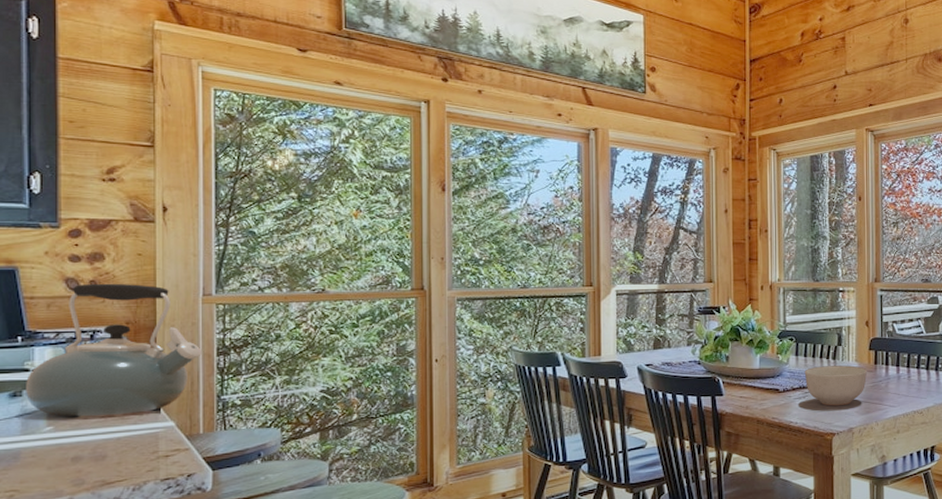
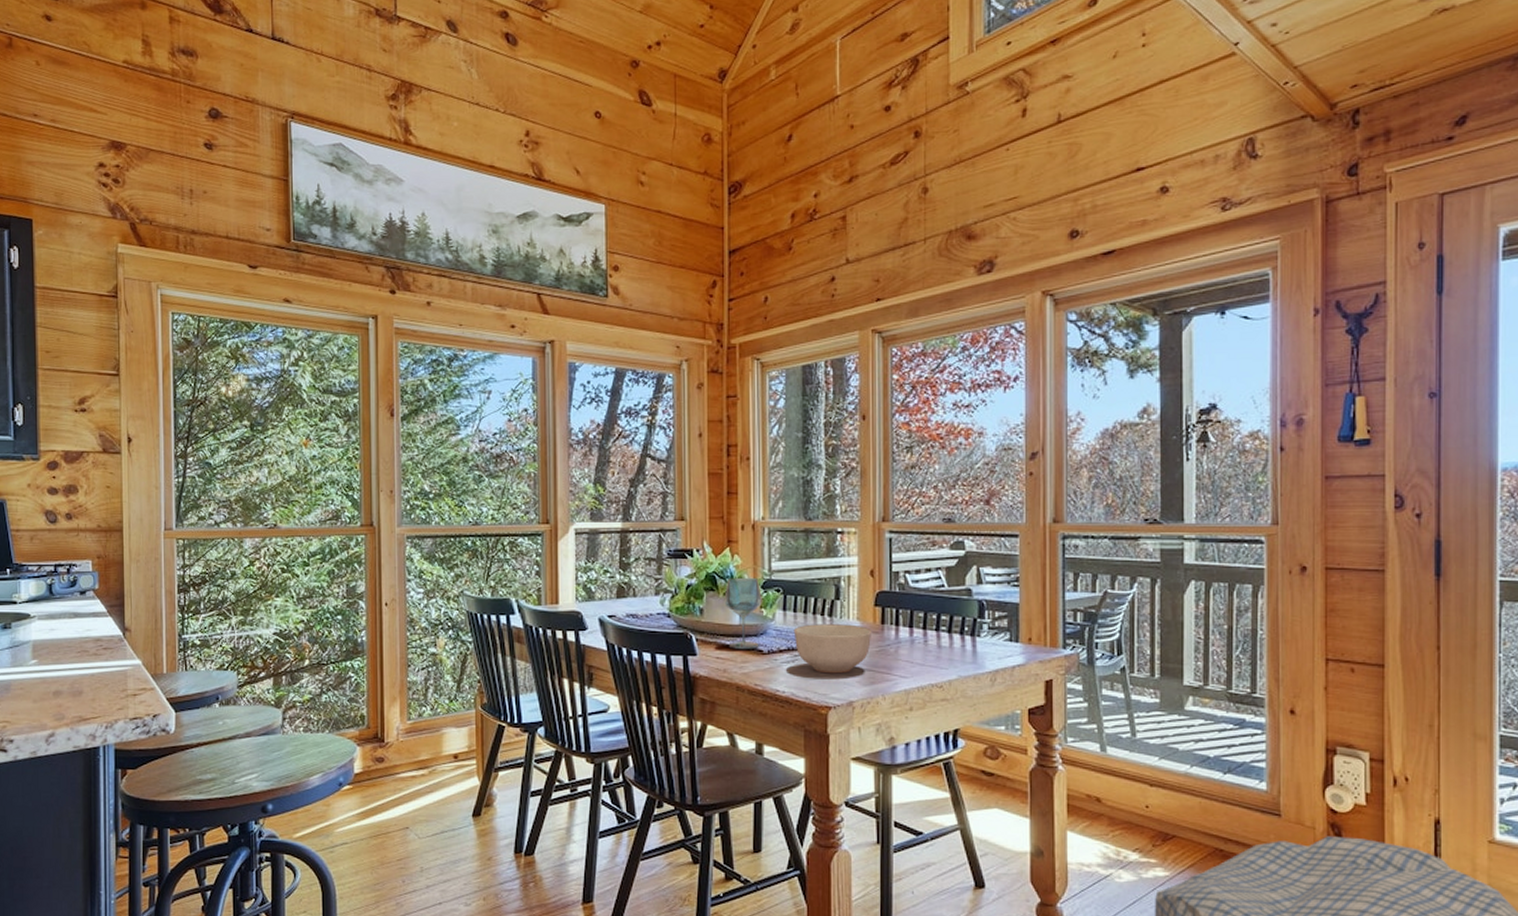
kettle: present [25,283,202,417] -> none [13,516,164,651]
wine glass: none [746,329,778,389] -> present [724,577,762,649]

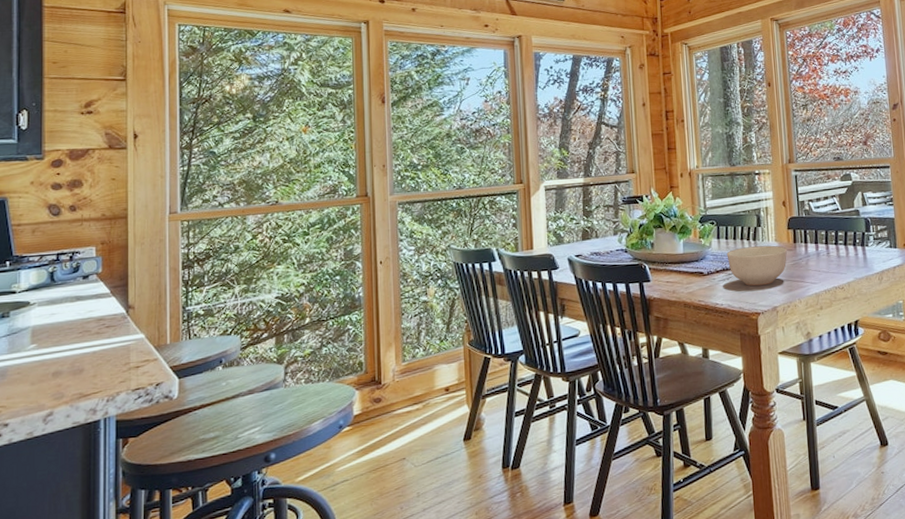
wine glass: present [724,577,762,649] -> none [670,214,700,273]

